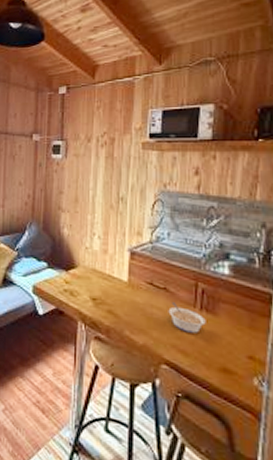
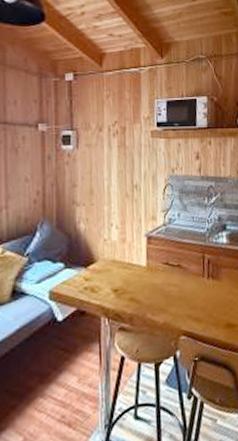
legume: present [168,301,206,333] -> none [182,275,213,301]

